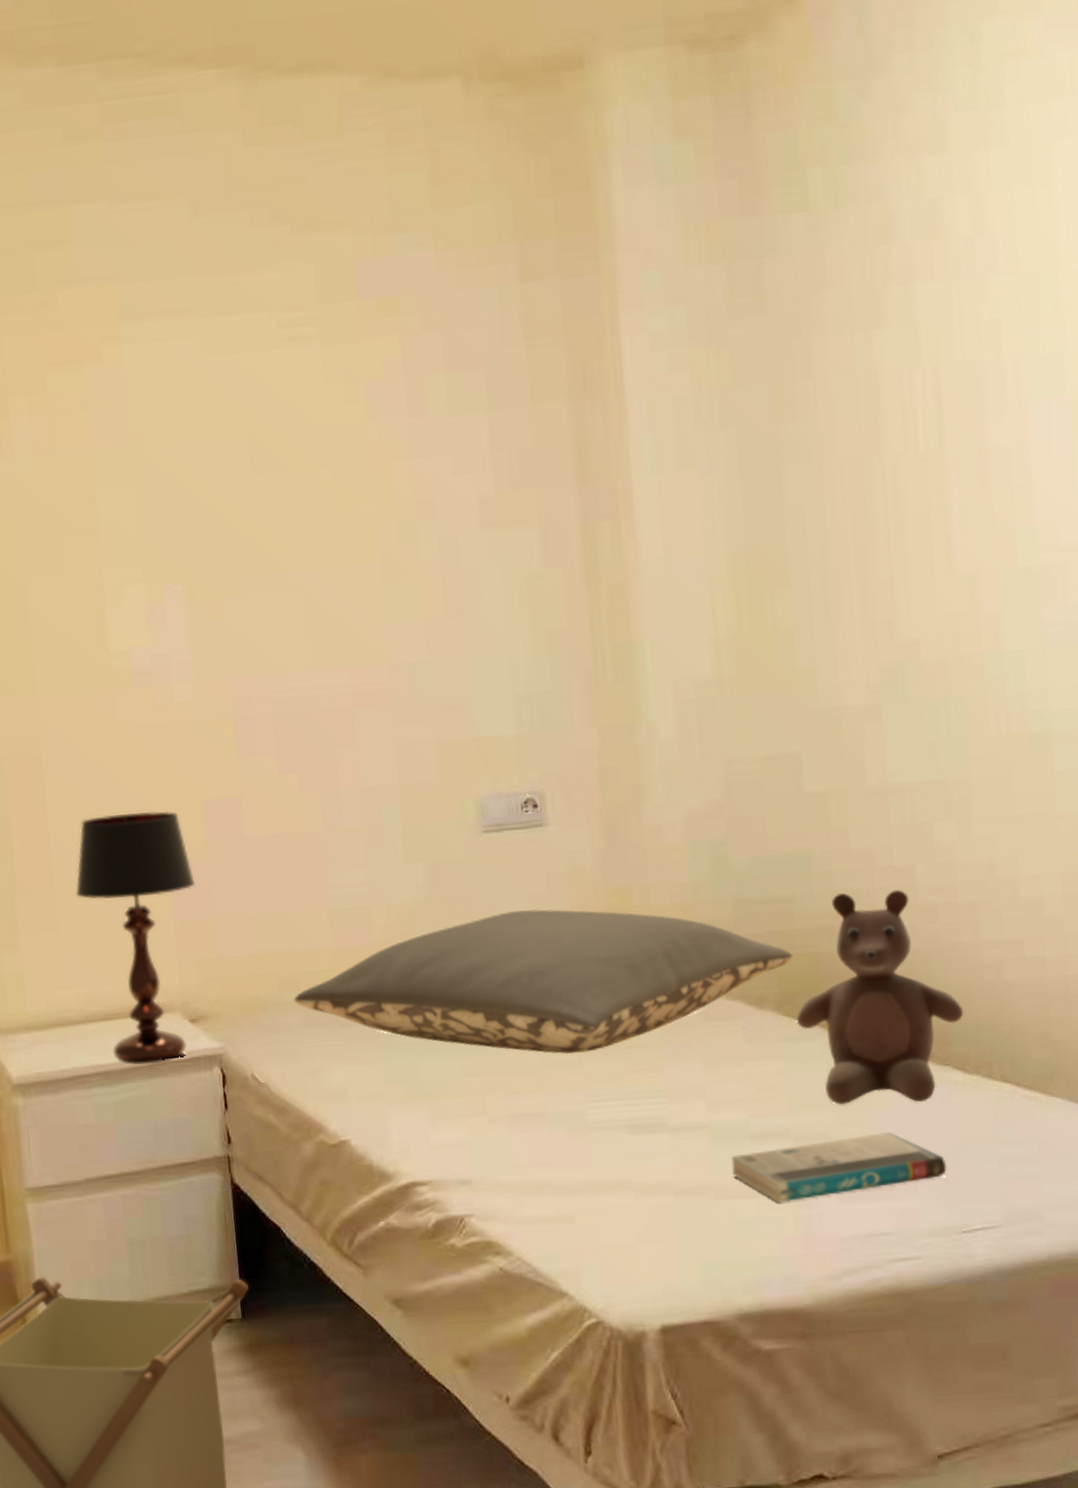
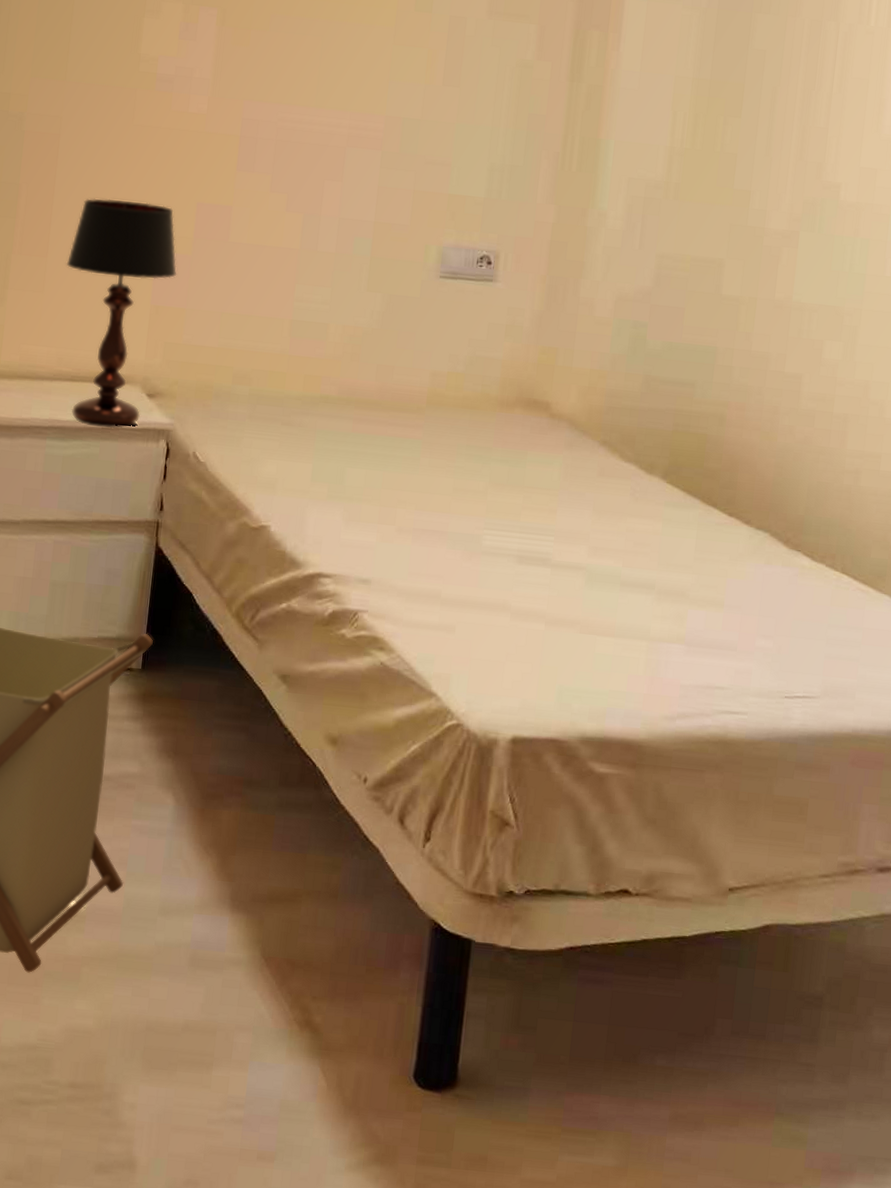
pillow: present [293,909,794,1054] -> none [244,350,686,486]
book: present [731,1131,947,1203] -> none [598,597,783,647]
teddy bear: present [796,889,964,1105] -> none [678,386,821,579]

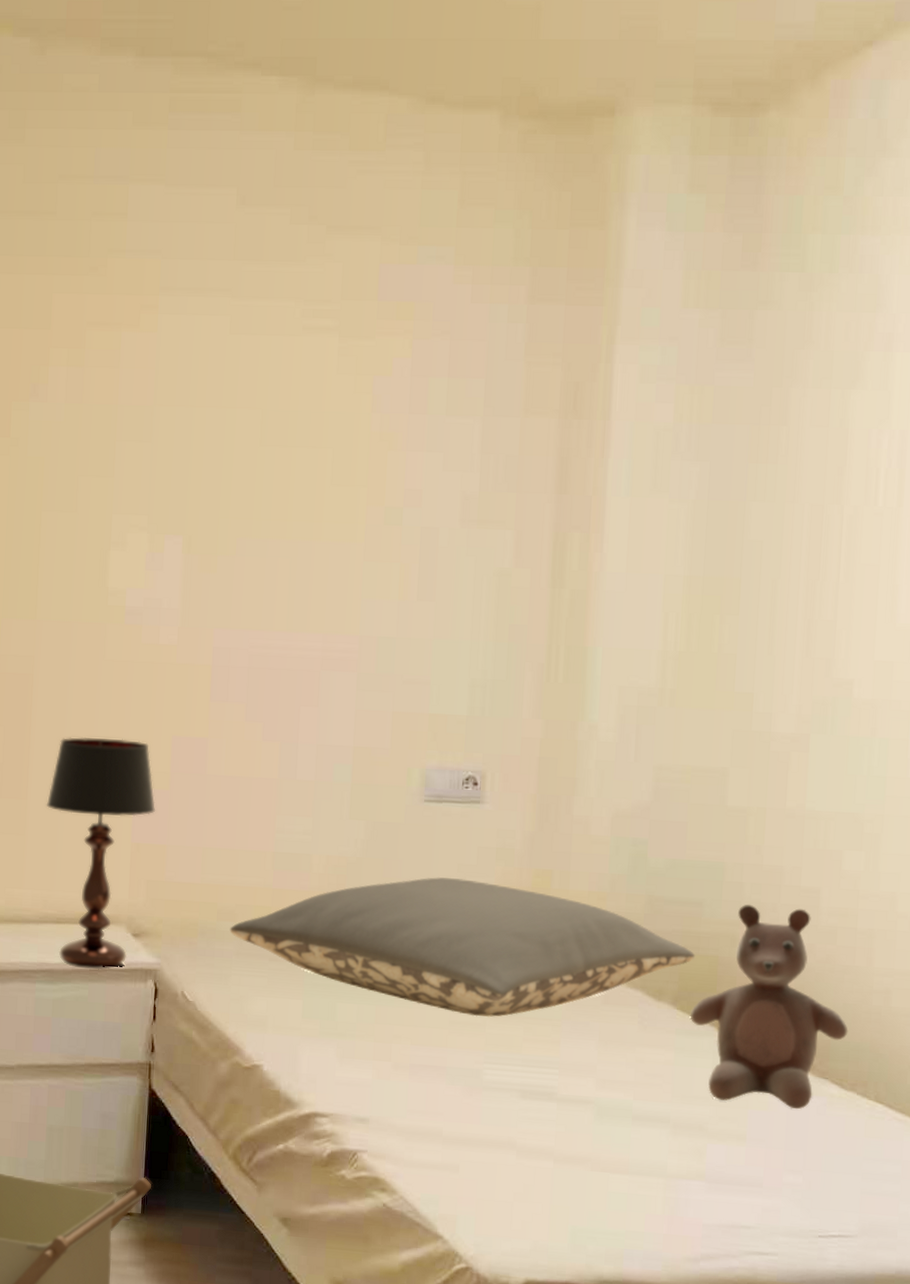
pillow: none [244,350,686,486] -> present [229,877,696,1018]
teddy bear: none [678,386,821,579] -> present [689,904,848,1110]

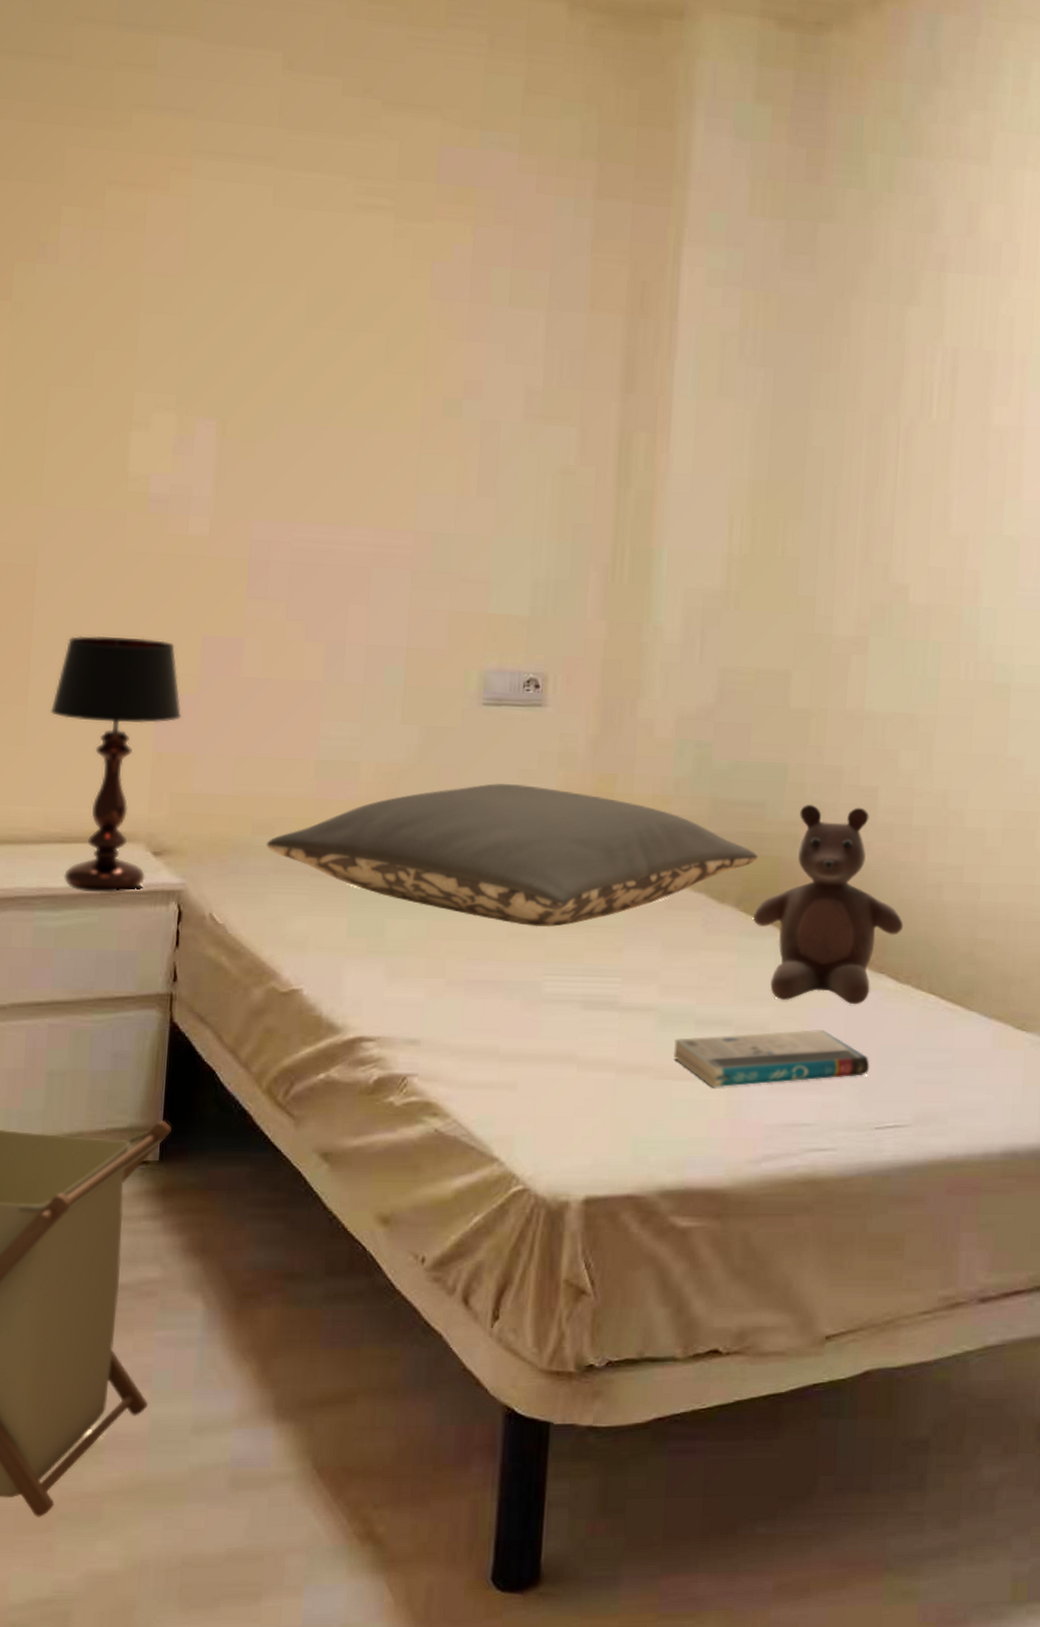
book: none [610,1131,813,1184] -> present [673,1029,870,1088]

